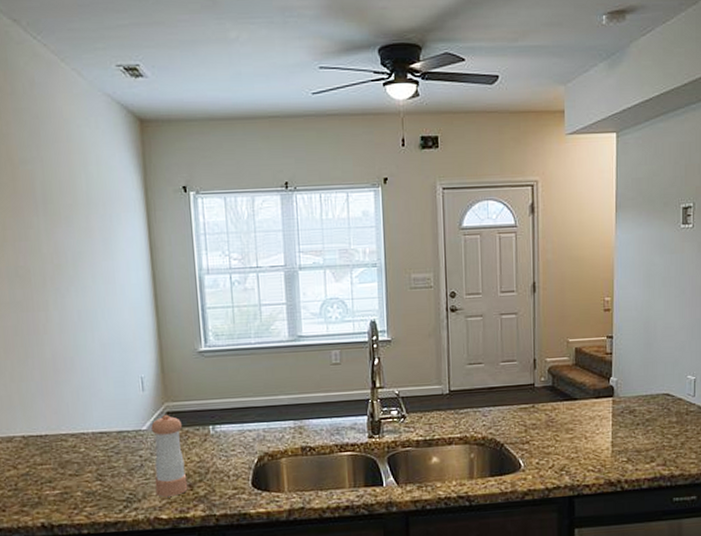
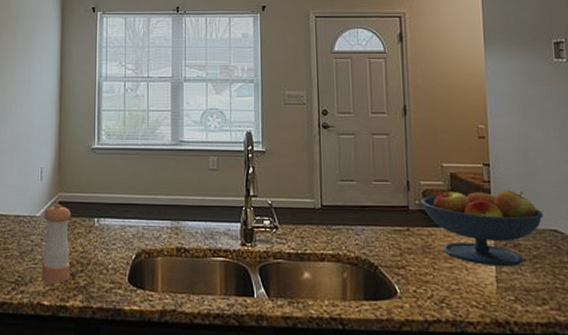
fruit bowl: none [546,359,658,433] -> present [421,190,543,267]

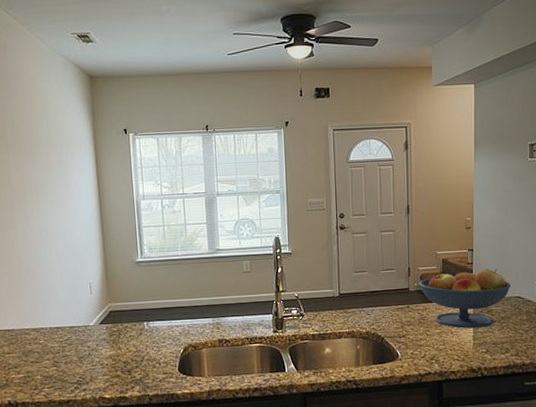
pepper shaker: present [41,203,71,283] -> none [97,312,127,380]

